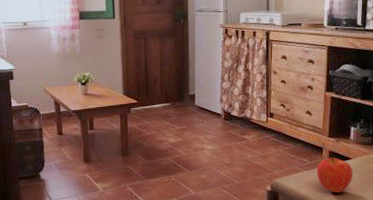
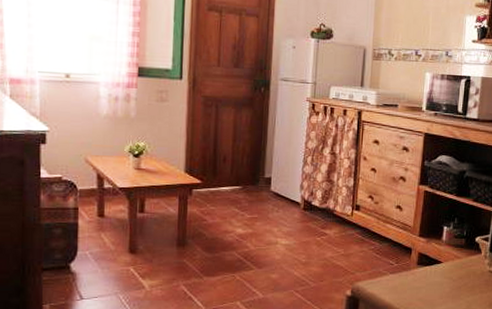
fruit: present [316,157,353,193] -> none [403,259,443,301]

